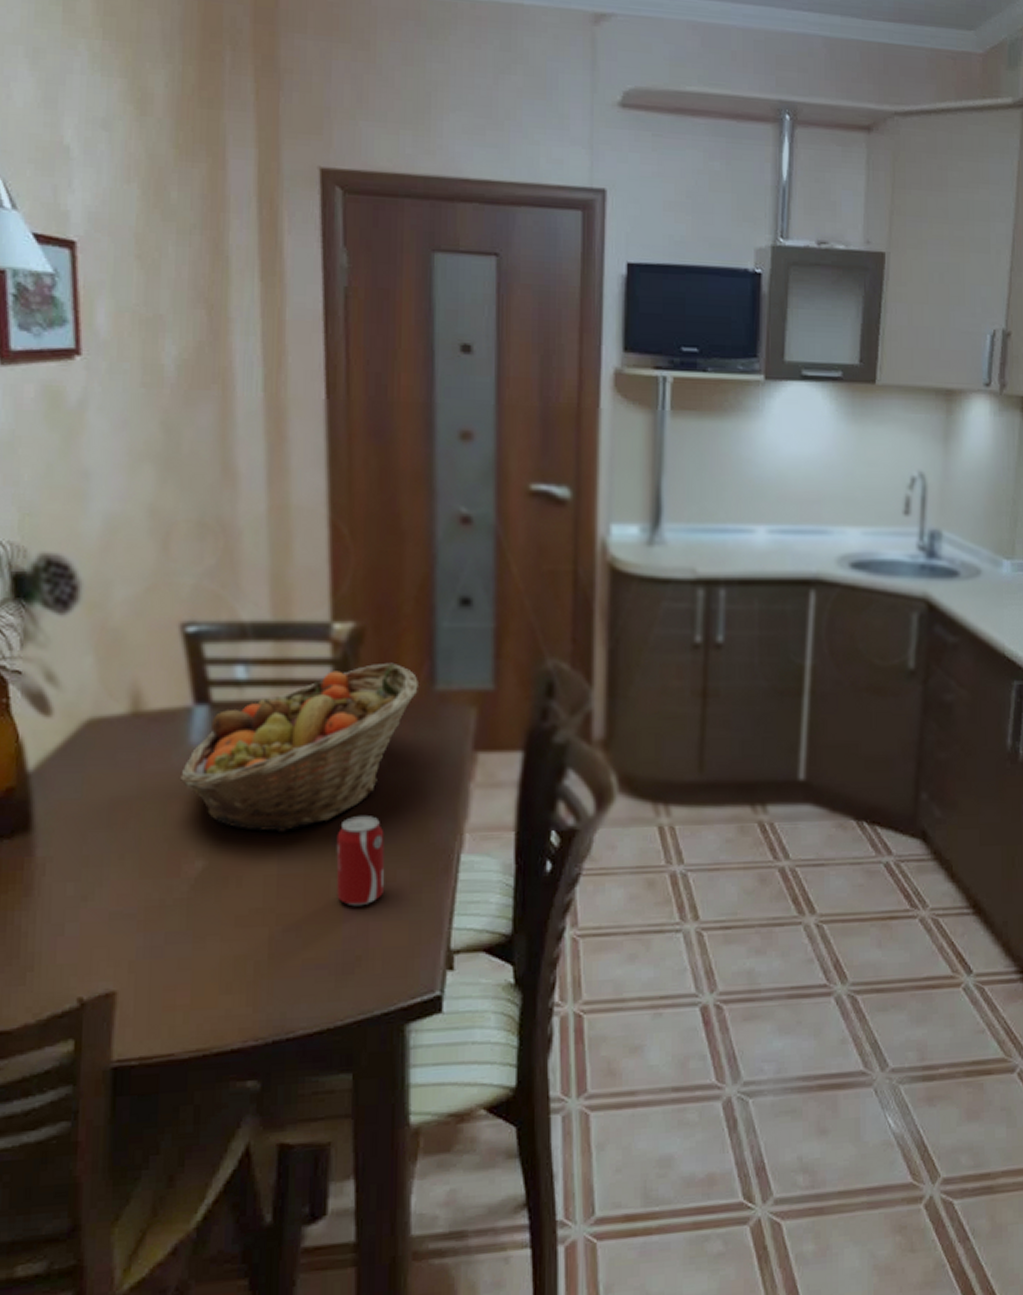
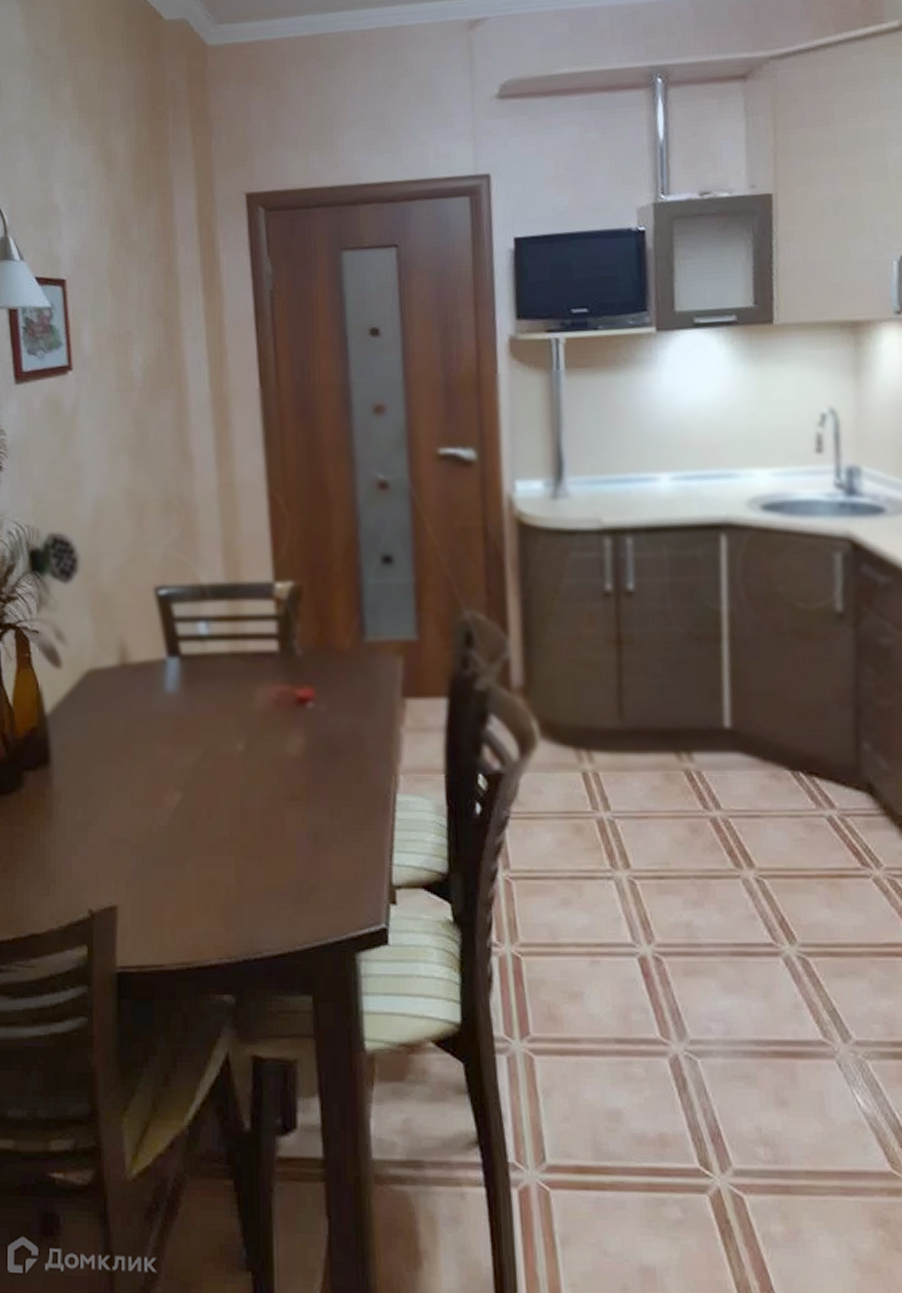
fruit basket: present [180,662,418,833] -> none [159,617,350,771]
beverage can: present [336,816,385,907] -> none [288,757,331,840]

